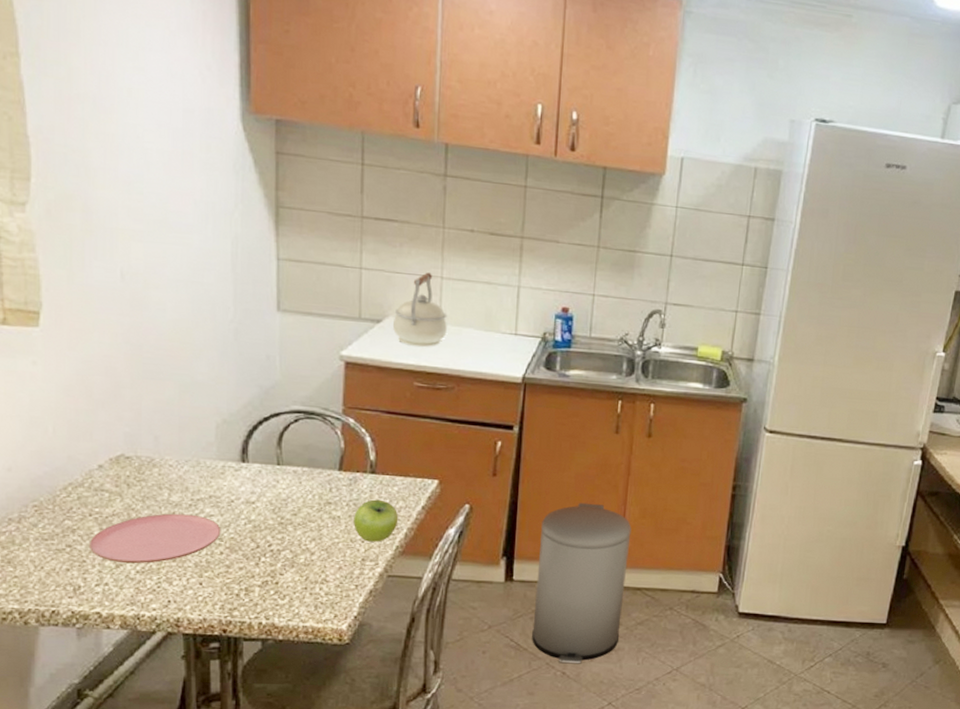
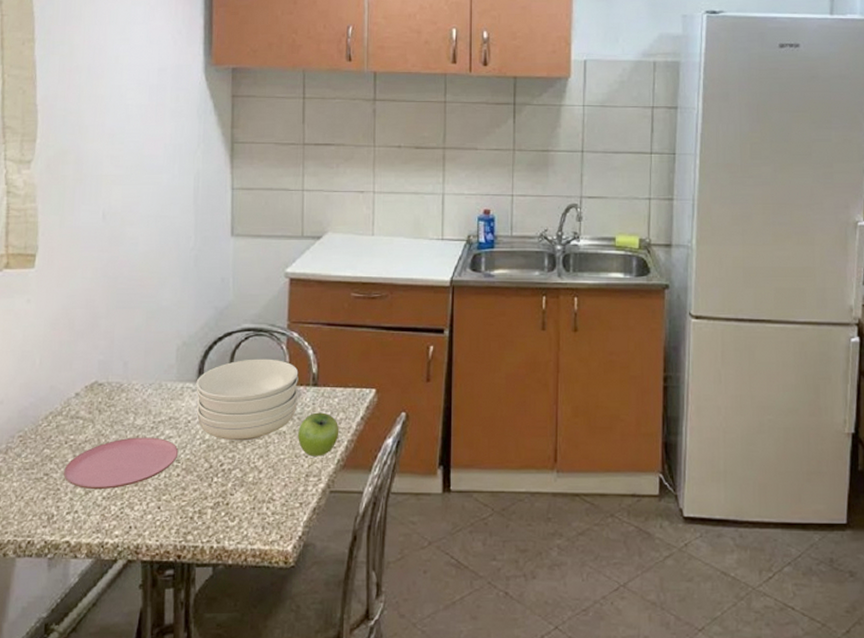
bowl: none [239,442,355,524] -> present [196,359,299,441]
kettle: present [392,272,448,348] -> none [331,188,381,259]
pedal bin: present [532,502,632,665] -> none [472,404,565,583]

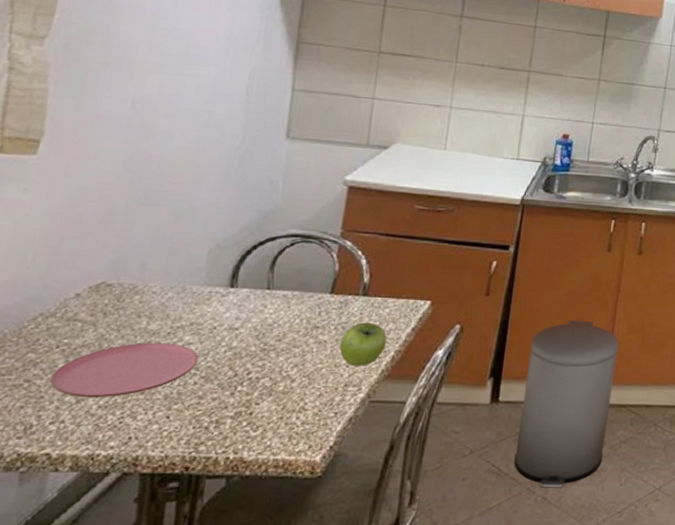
bowl: present [196,359,299,441] -> none [224,265,348,349]
pedal bin: none [472,404,565,583] -> present [514,320,620,489]

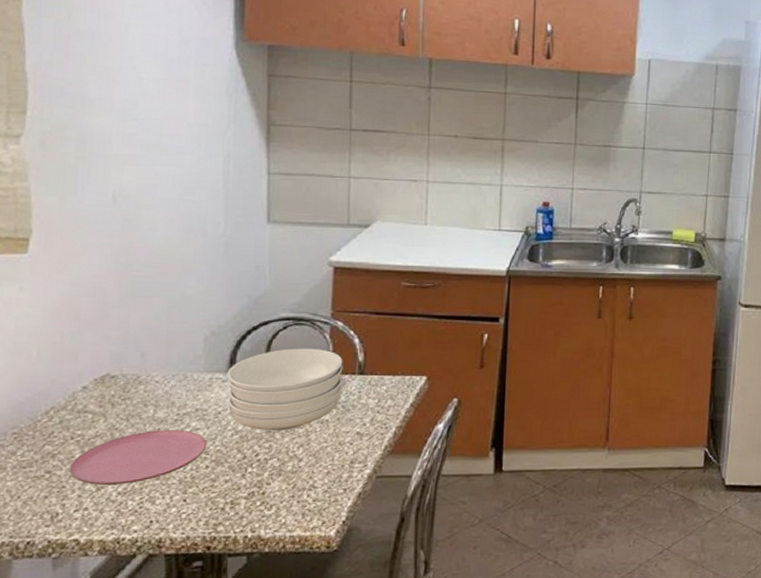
bowl: none [224,265,348,349] -> present [227,348,343,431]
fruit: present [339,322,387,366] -> none [342,400,387,443]
pedal bin: present [514,320,620,489] -> none [523,388,617,553]

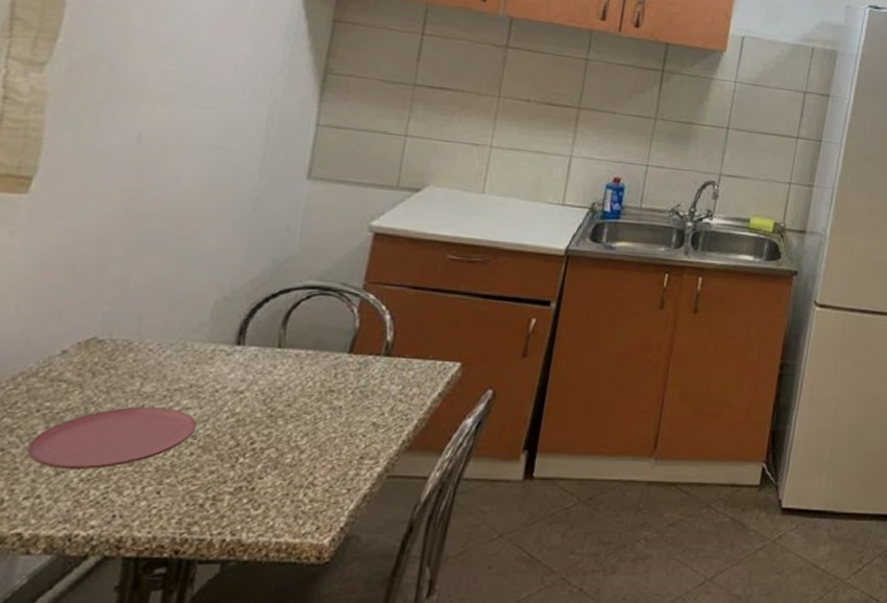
bowl: present [227,348,343,431] -> none [228,321,370,416]

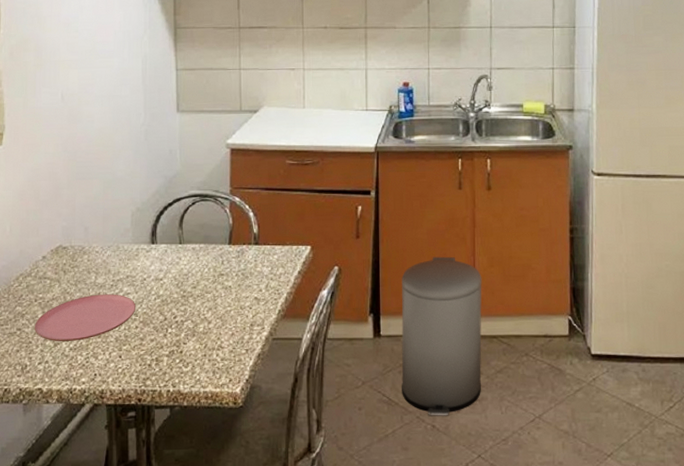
pedal bin: none [548,385,670,579] -> present [401,256,482,417]

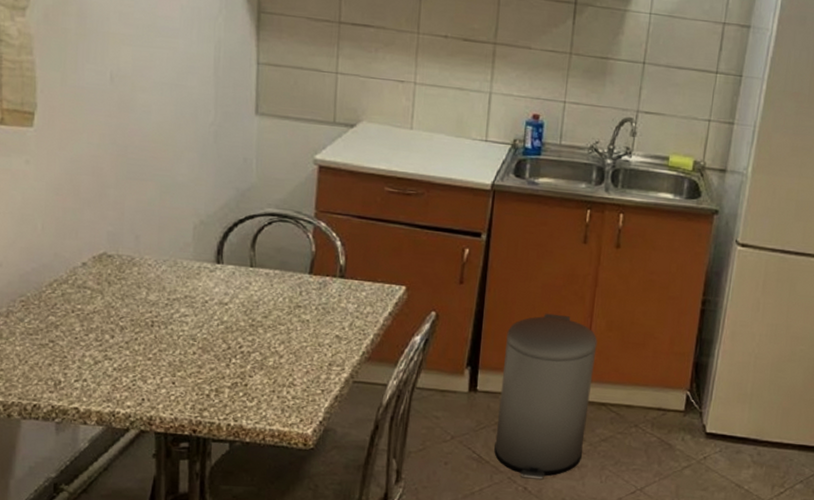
plate: present [35,294,136,342] -> none [71,312,195,361]

